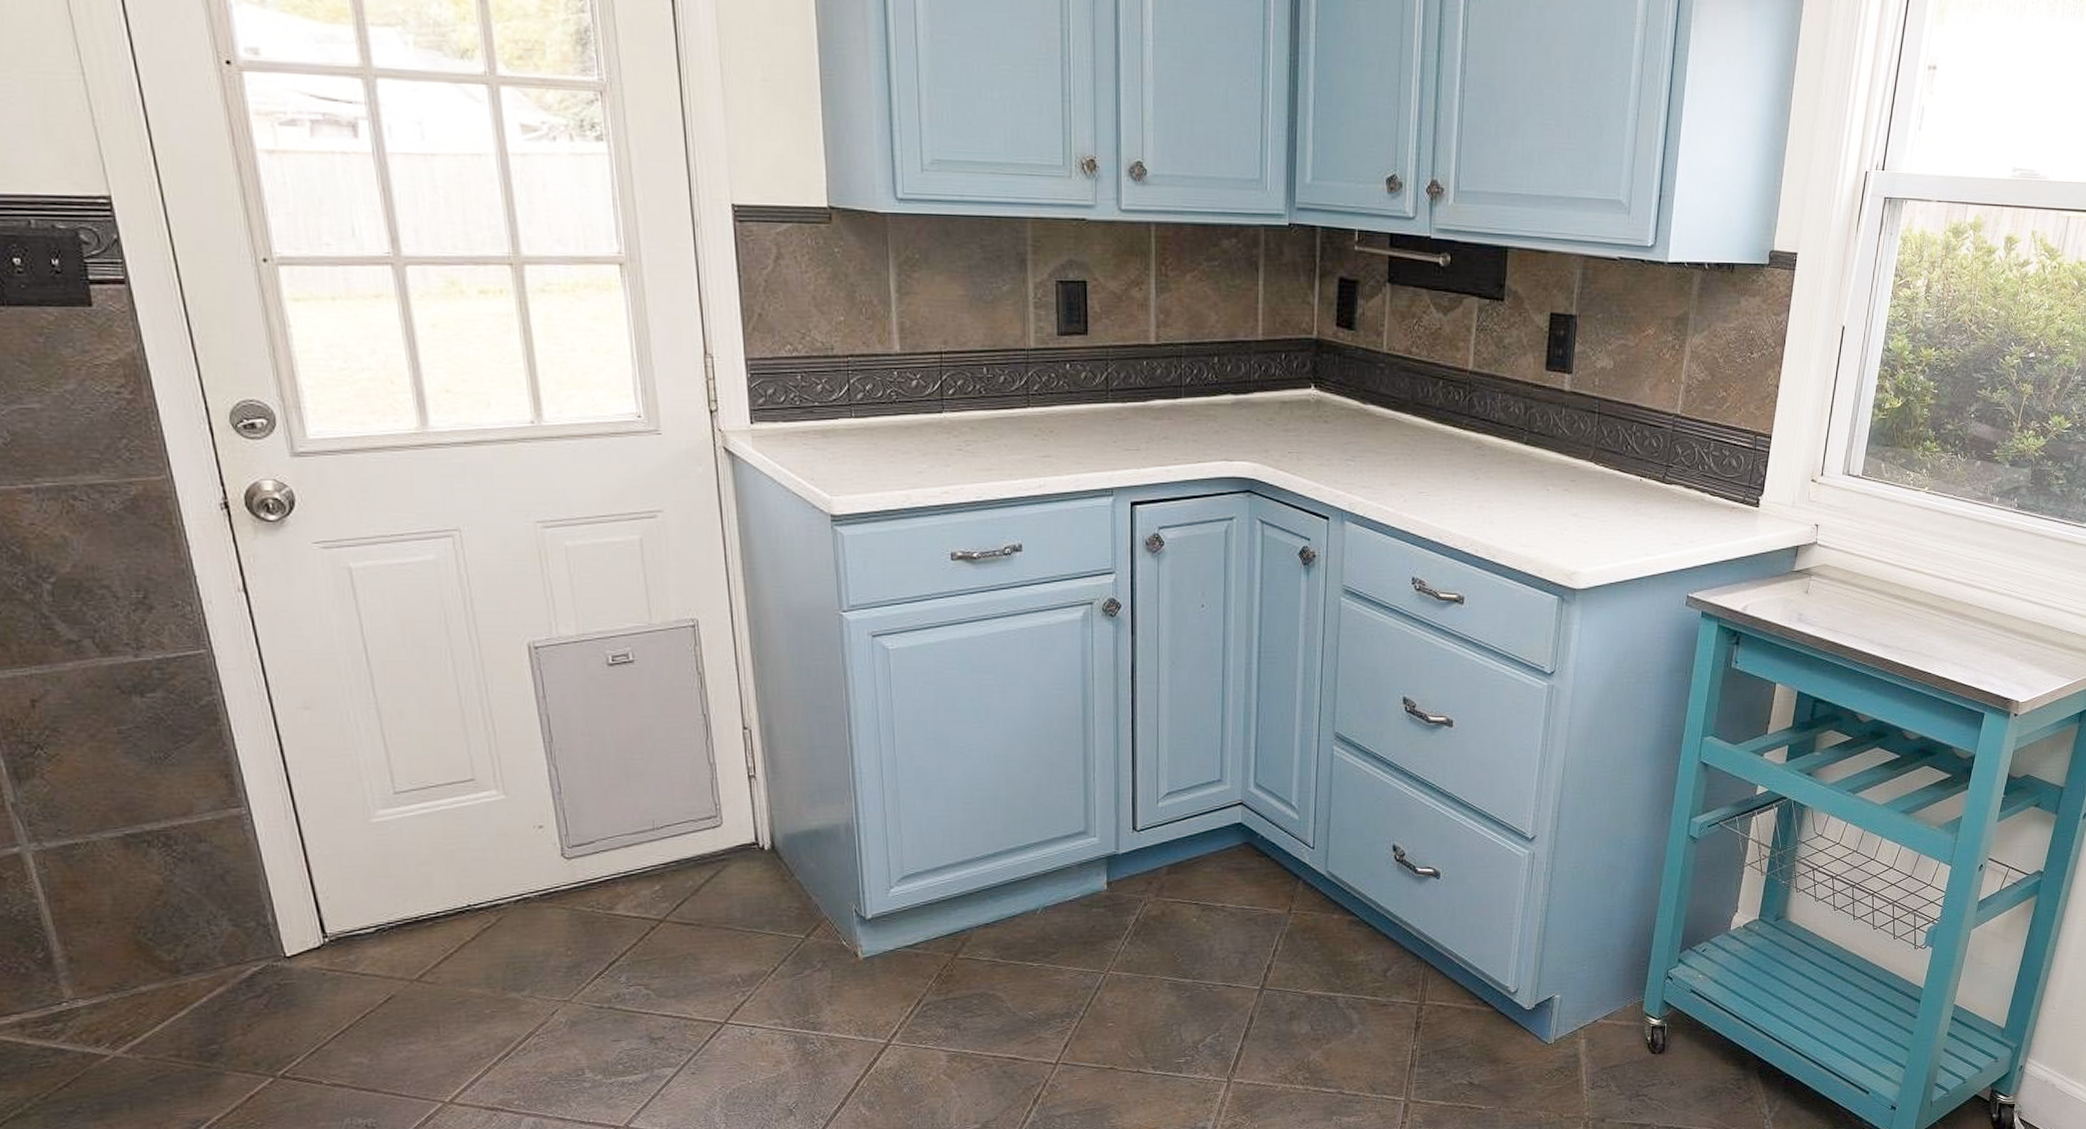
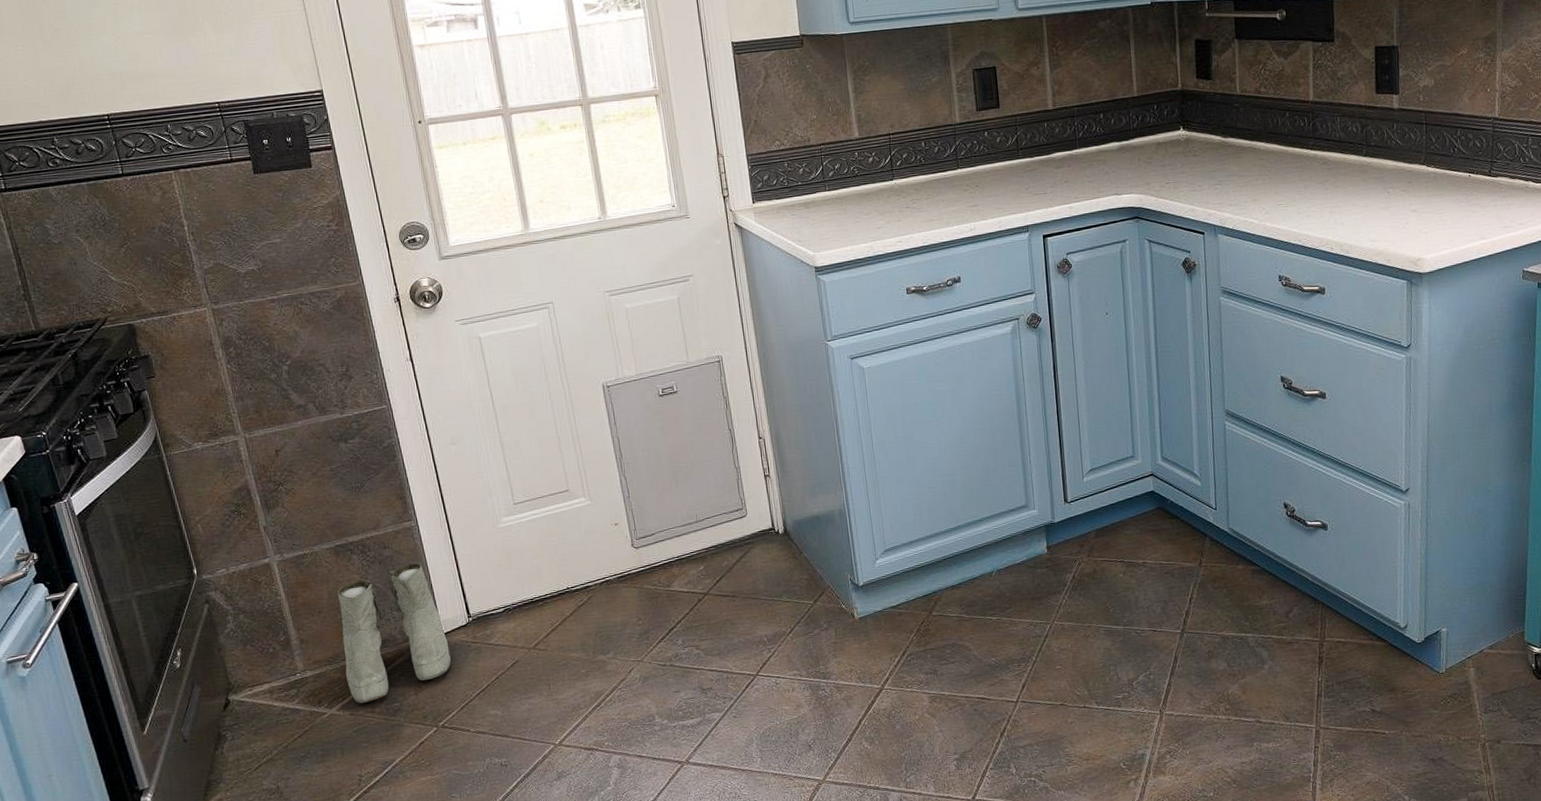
boots: none [126,862,297,1045] -> present [337,562,451,704]

